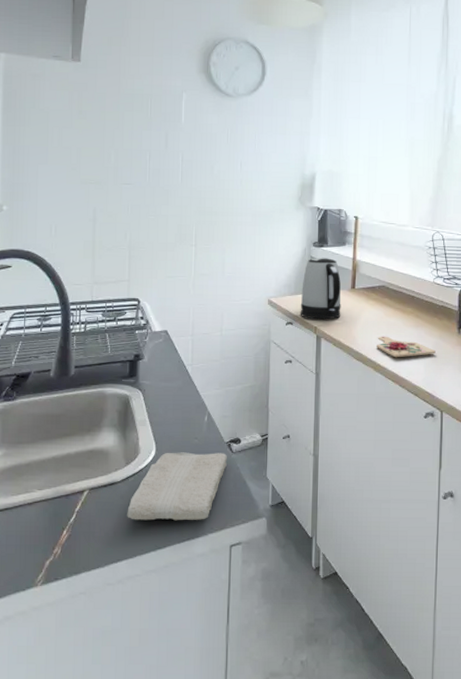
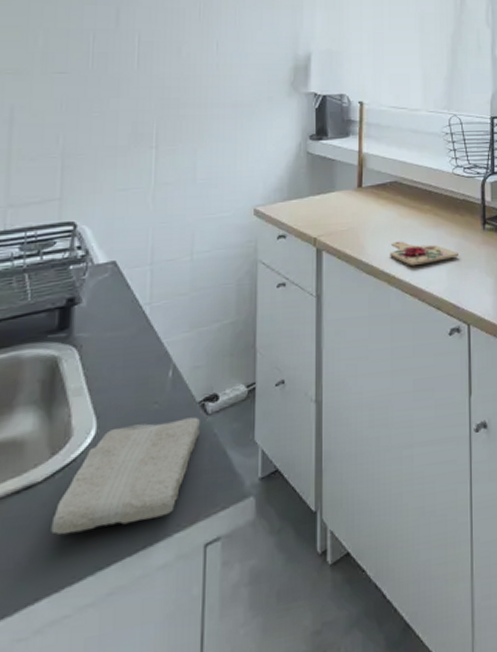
kettle: present [300,257,341,320] -> none [295,152,346,229]

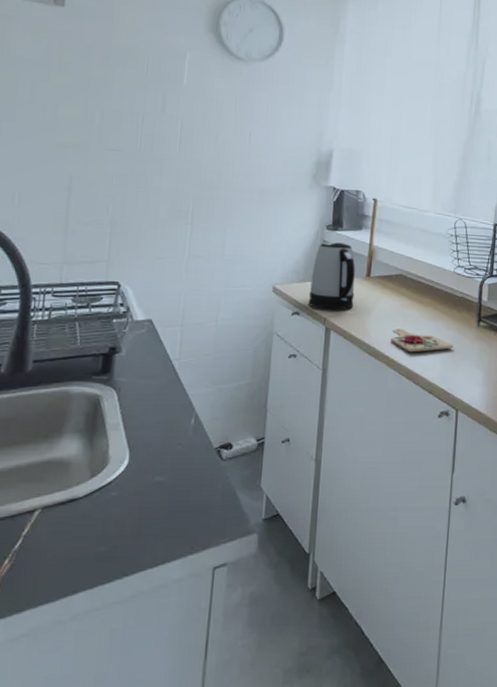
washcloth: present [51,417,201,535] -> none [88,460,217,543]
kettle: none [295,152,346,229] -> present [308,241,355,310]

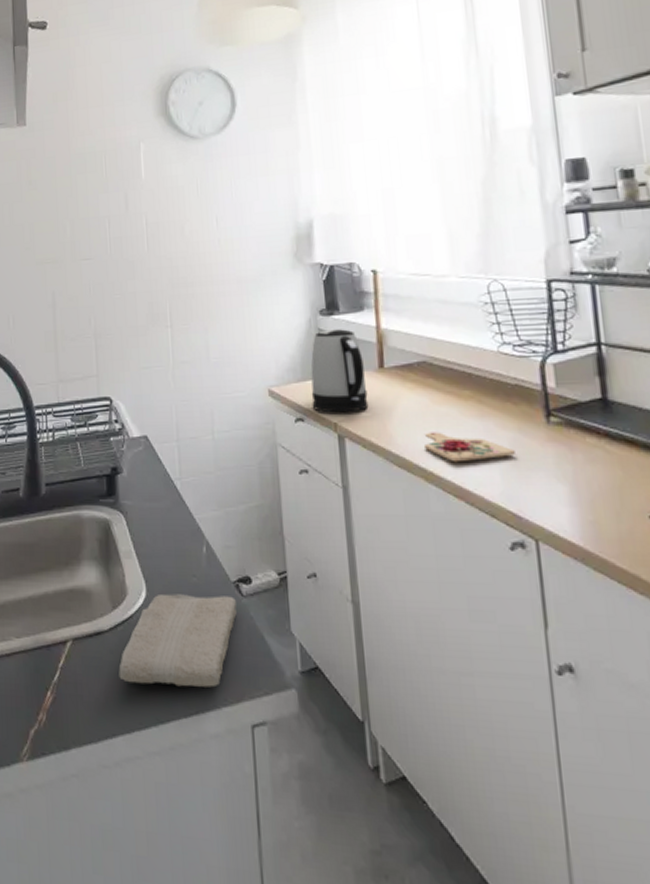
washcloth: none [88,460,217,543] -> present [118,594,237,688]

